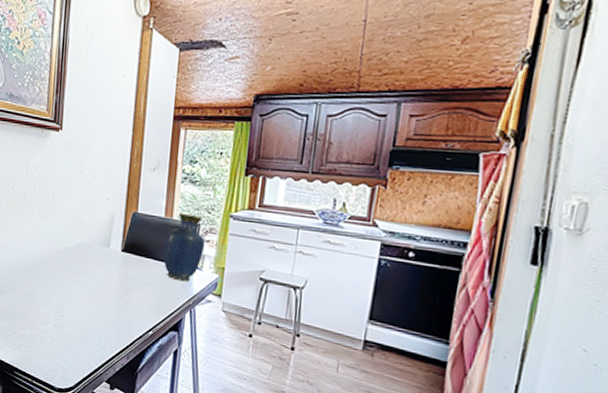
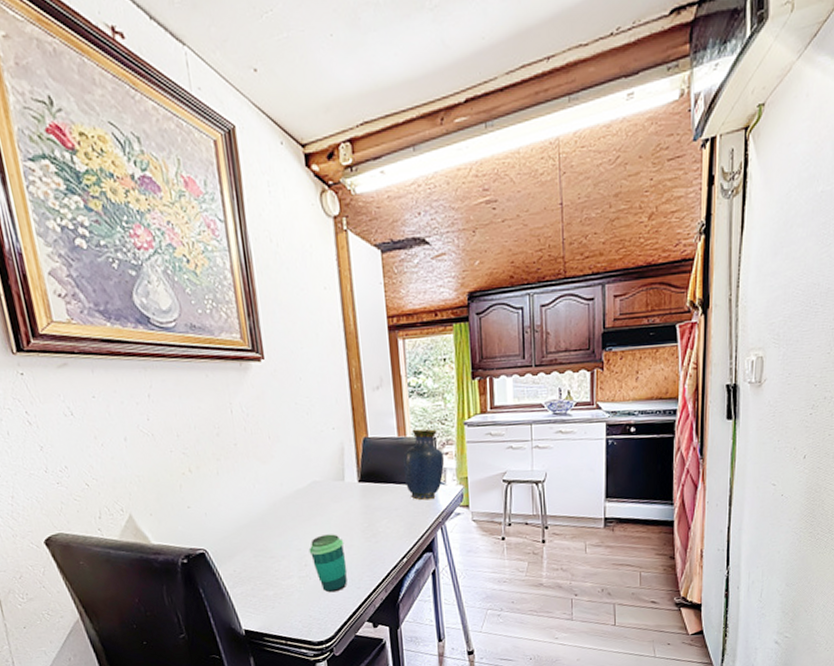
cup: none [66,292,99,347] -> present [308,534,347,593]

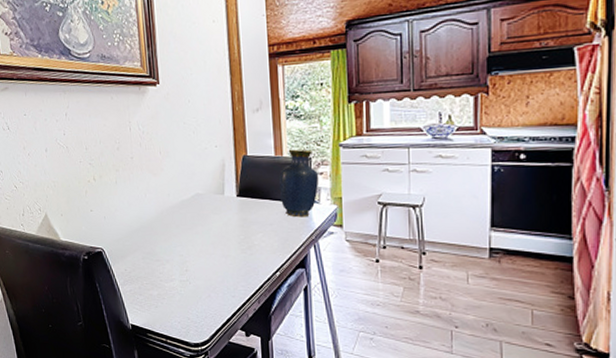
cup: present [308,534,347,593] -> none [190,243,224,298]

